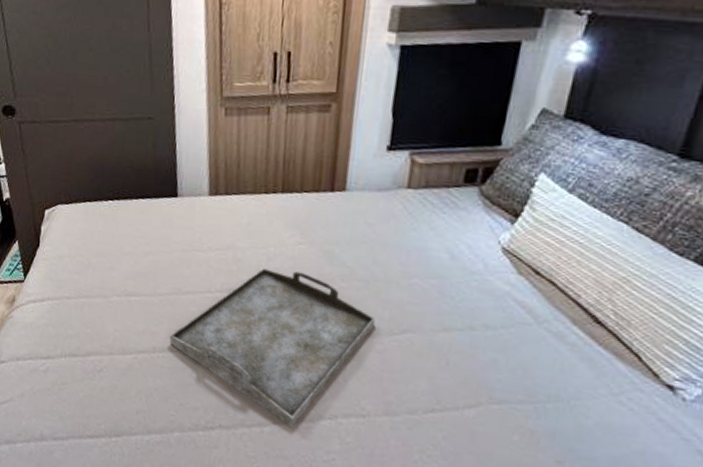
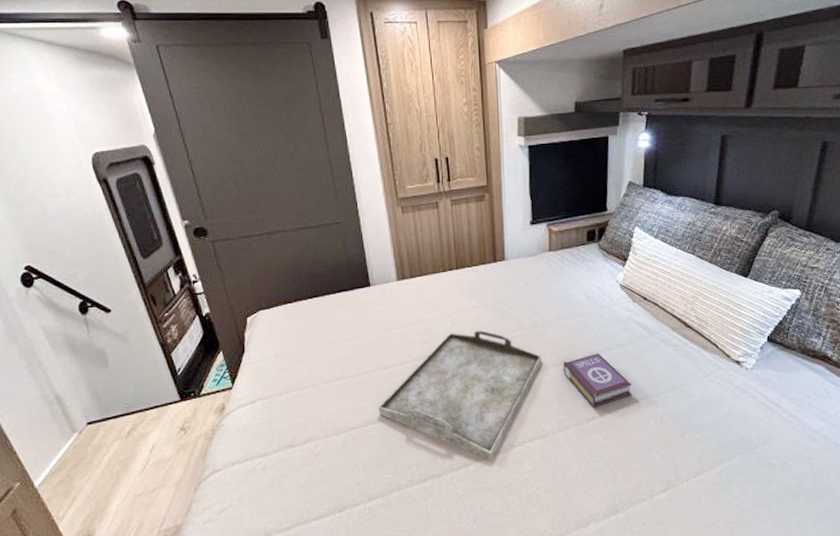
book: none [401,330,497,399] -> present [563,353,633,408]

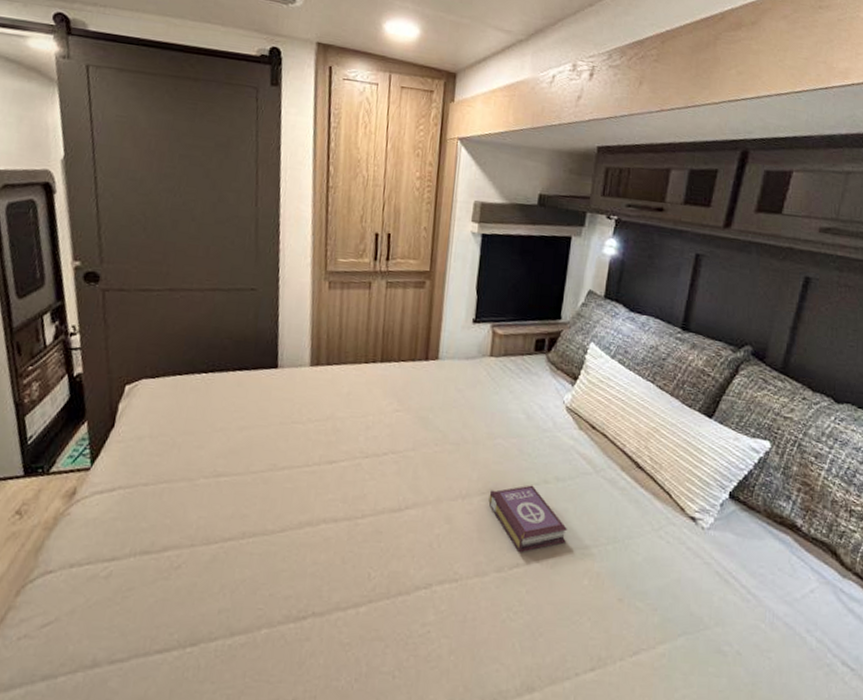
serving tray: present [378,330,541,461] -> none [261,437,465,603]

